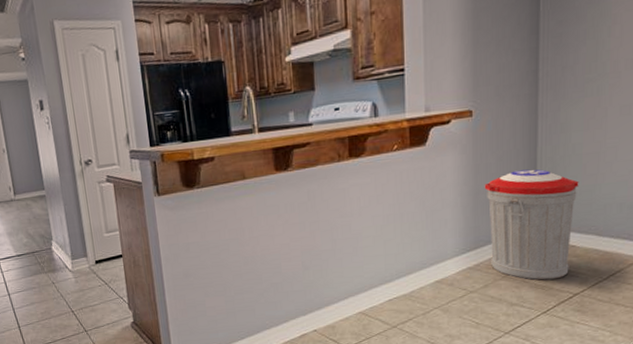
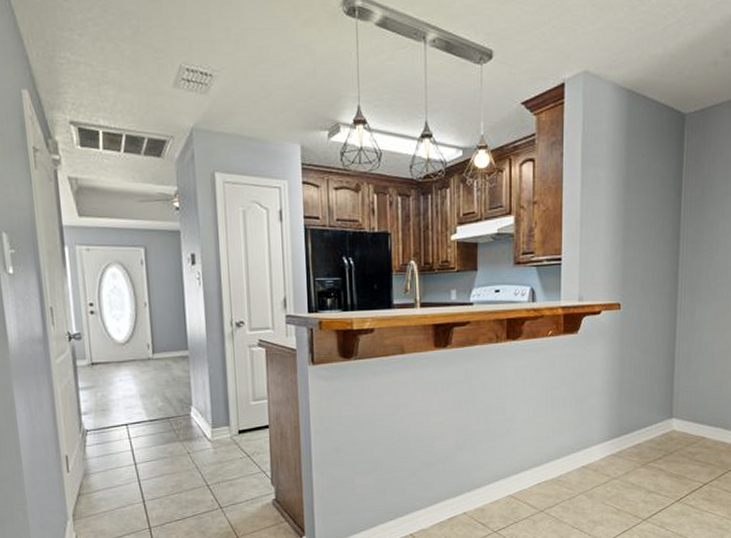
trash can: present [484,169,579,280] -> none [628,363,710,469]

